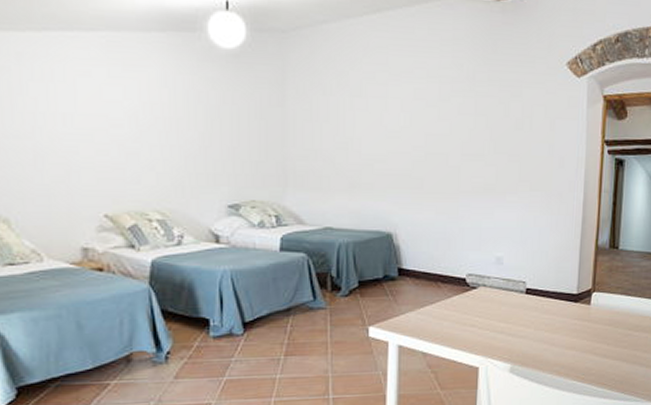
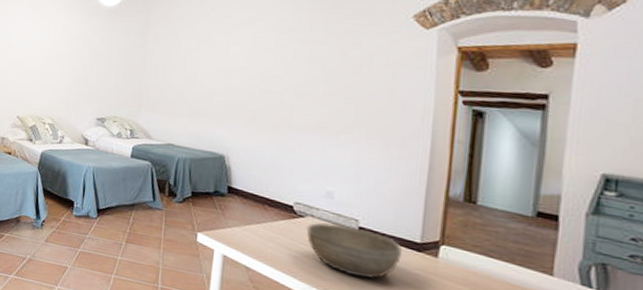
bowl: none [479,290,562,339] -> present [306,222,402,279]

